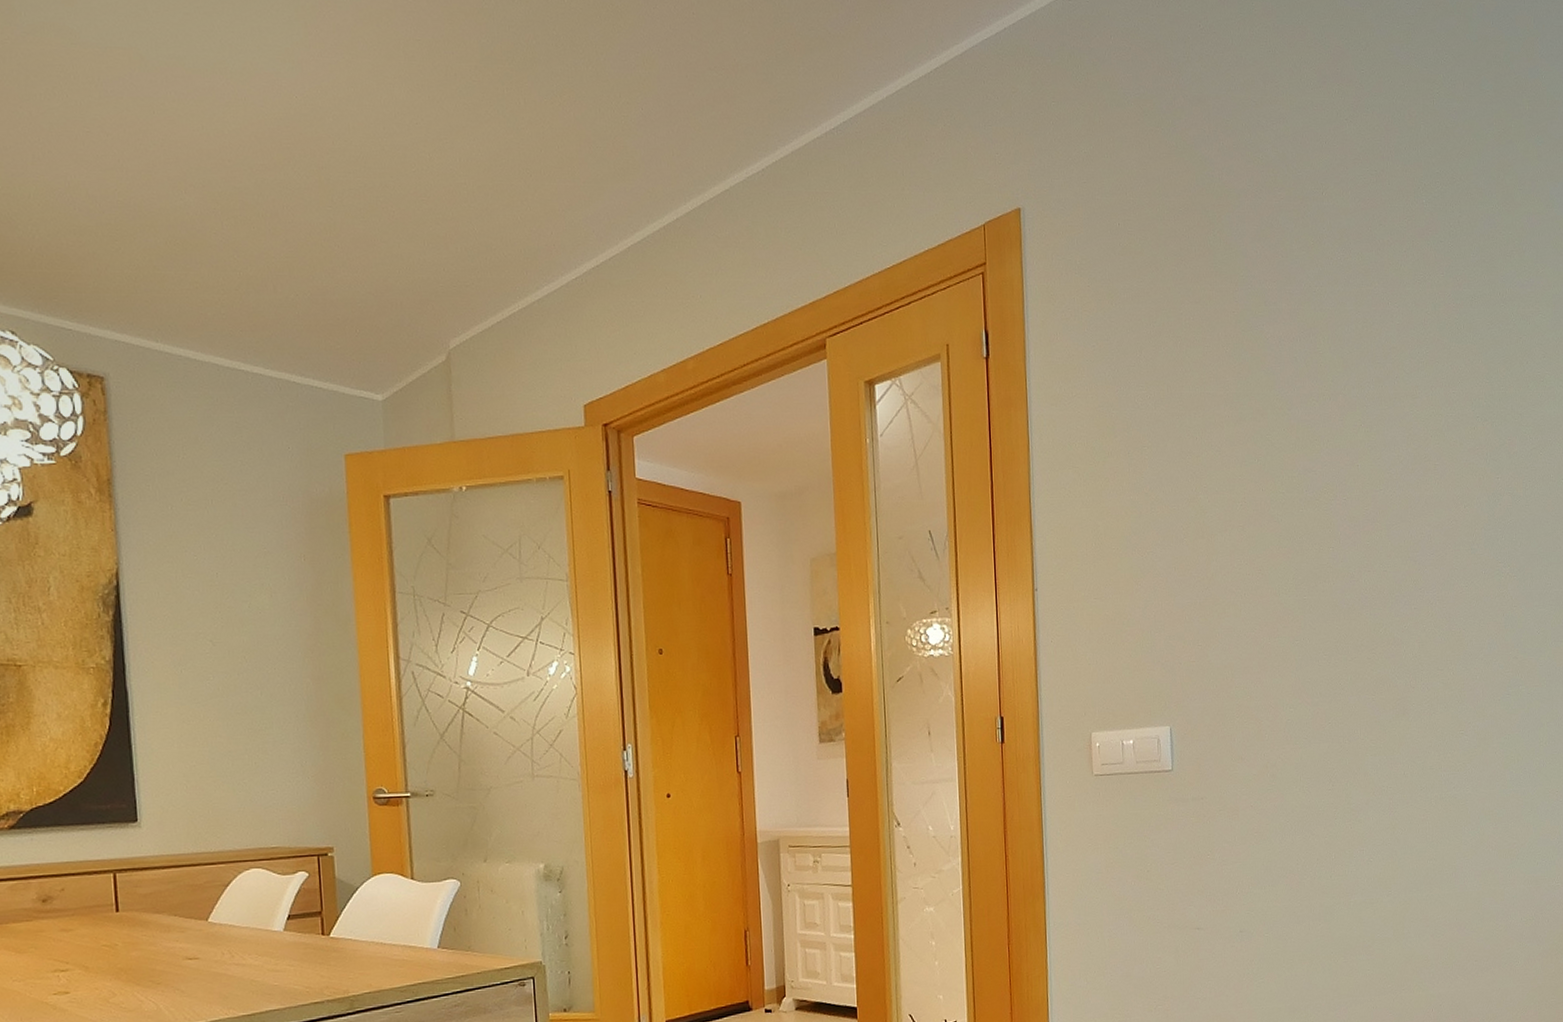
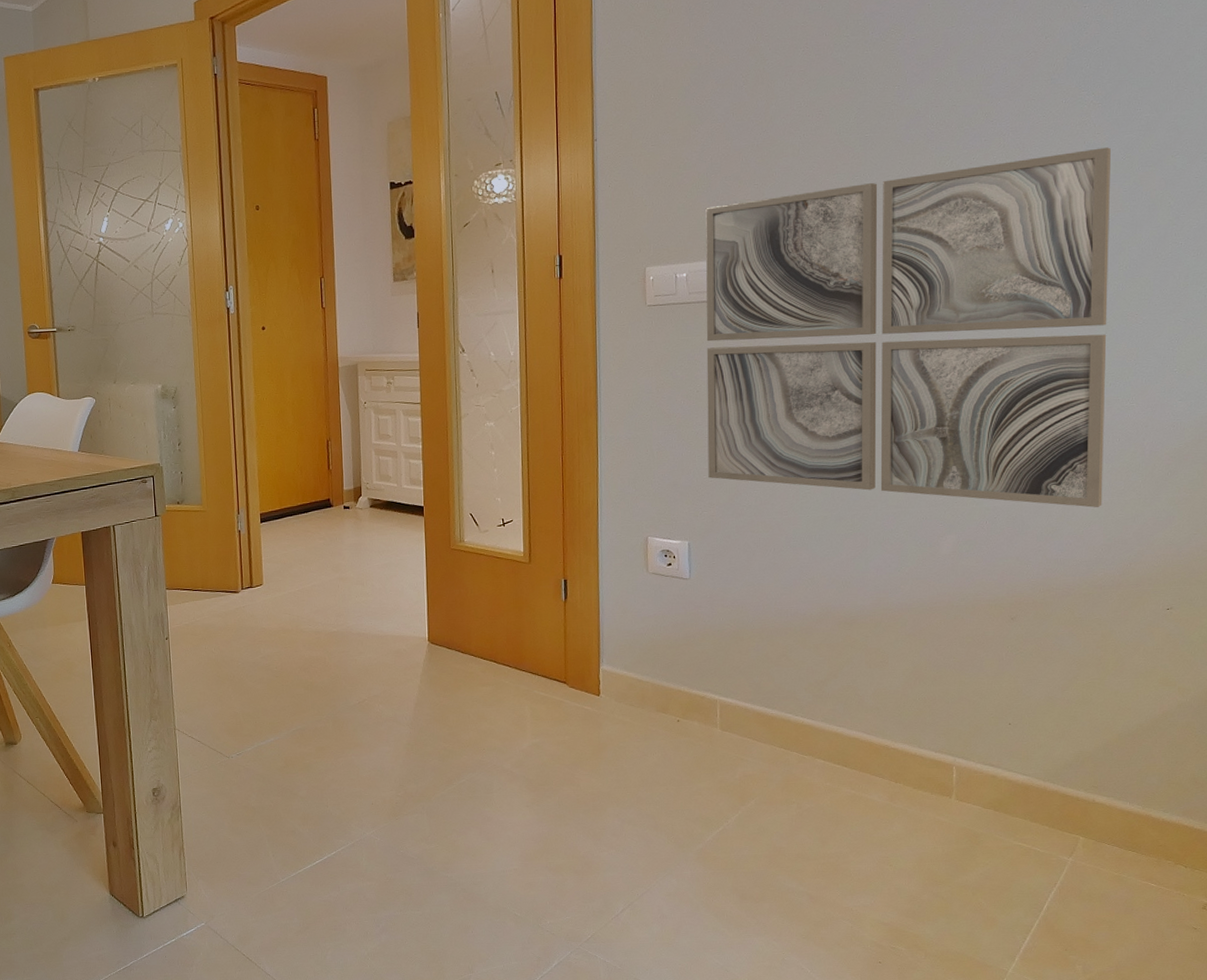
wall art: none [1150,621,1536,992] -> present [706,147,1111,508]

